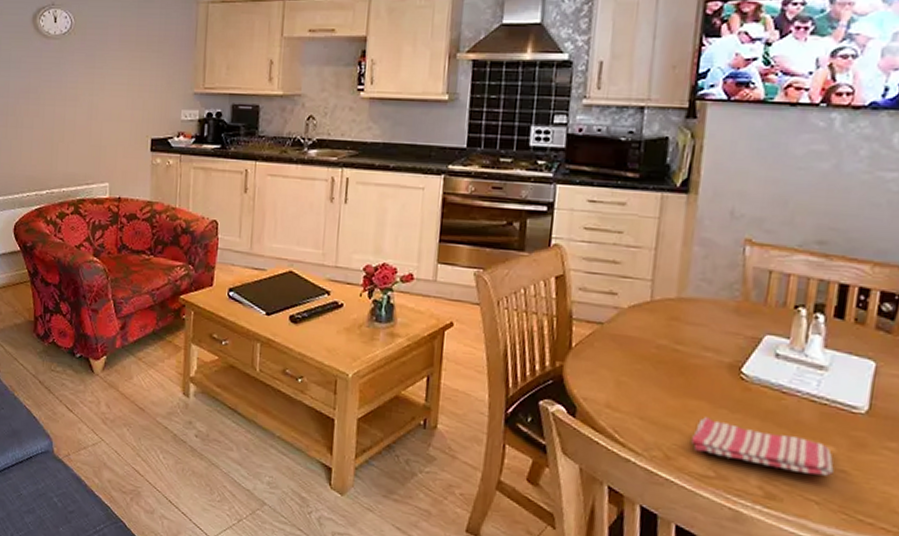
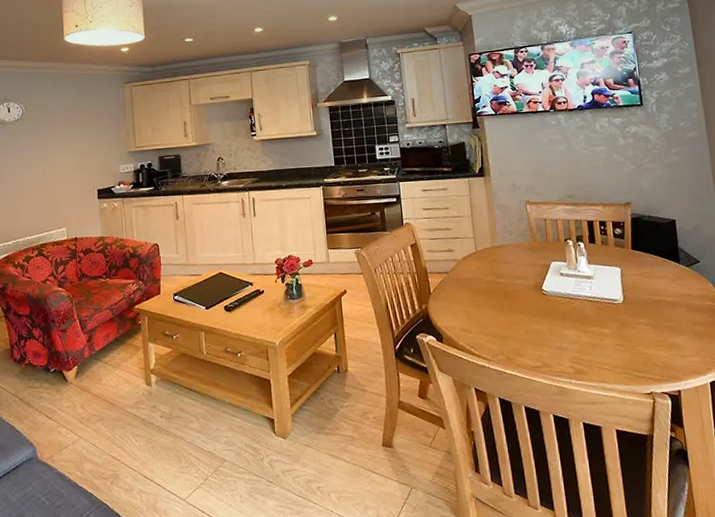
dish towel: present [691,417,834,476] -> none [522,325,613,352]

